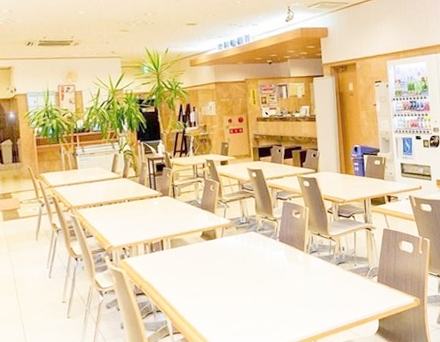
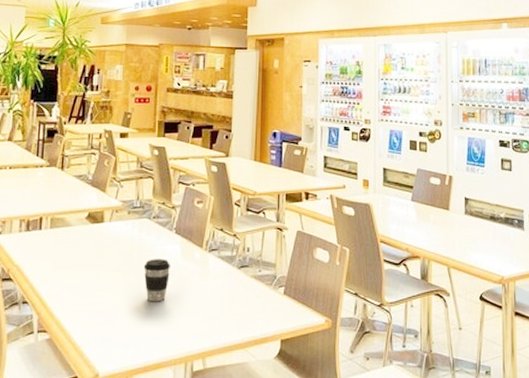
coffee cup: none [255,263,279,300] -> present [143,259,170,302]

